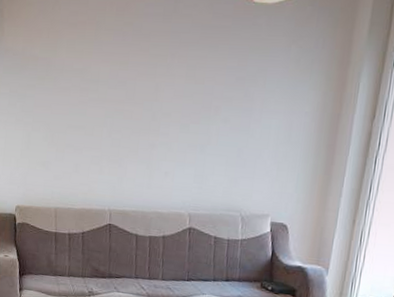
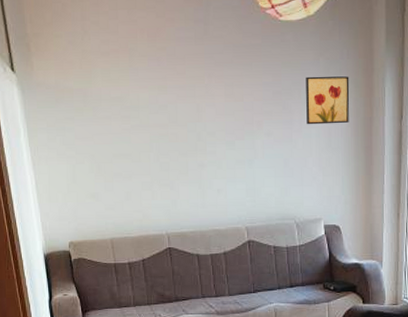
wall art: none [267,64,322,117] -> present [306,76,350,125]

